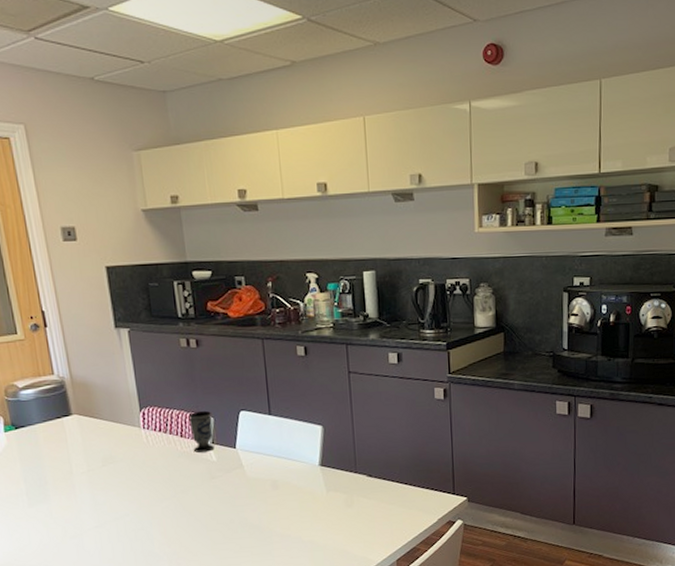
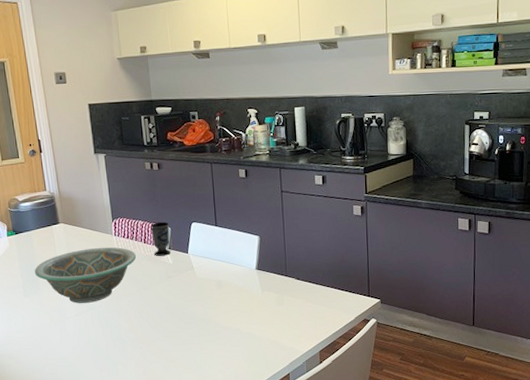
decorative bowl: none [41,442,172,512] -> present [34,247,137,303]

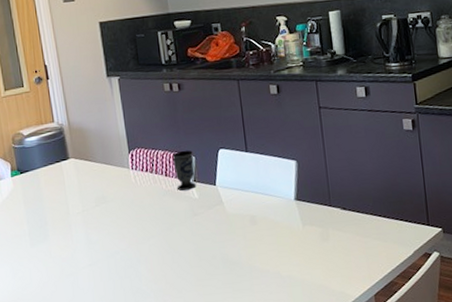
decorative bowl: present [34,247,137,303] -> none [41,182,157,251]

